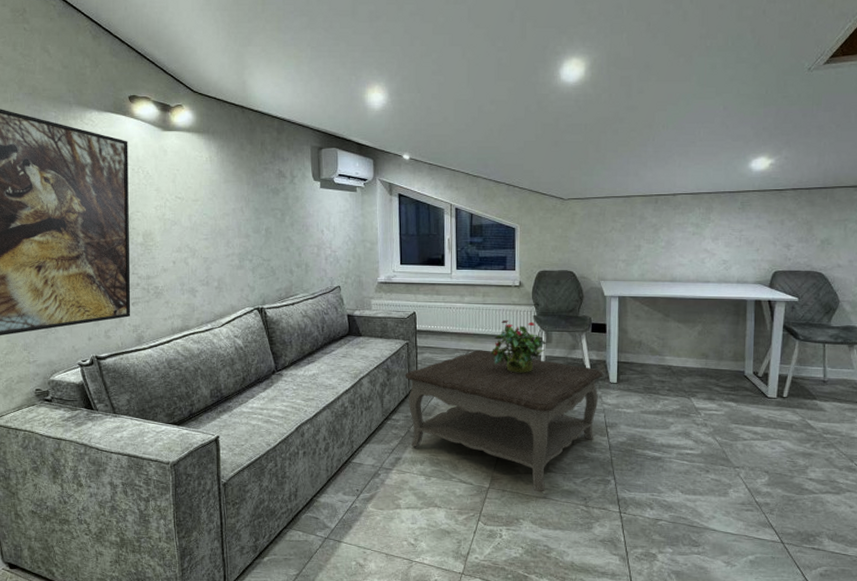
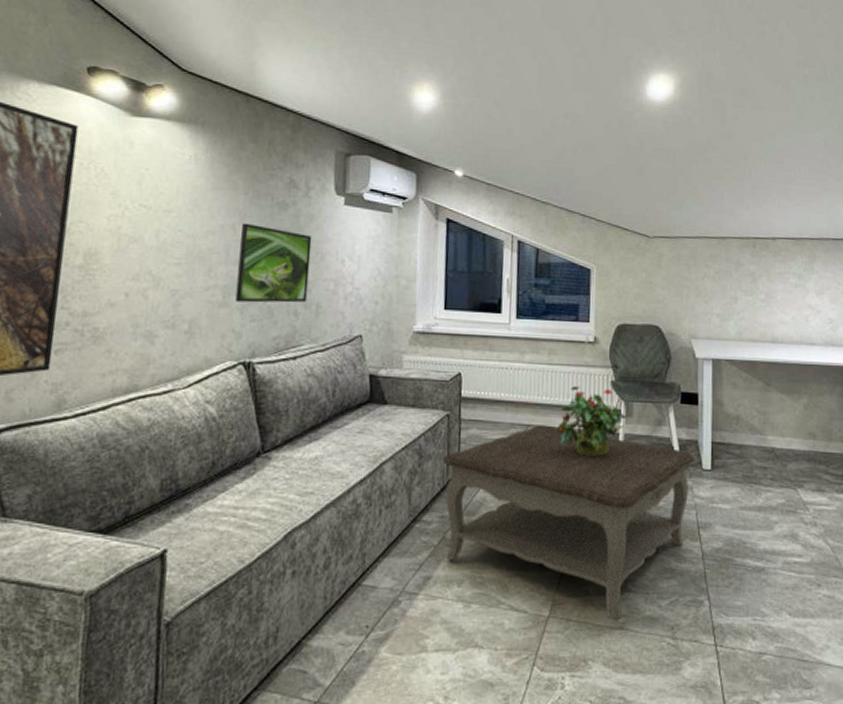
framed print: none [248,206,299,265] -> present [235,222,312,303]

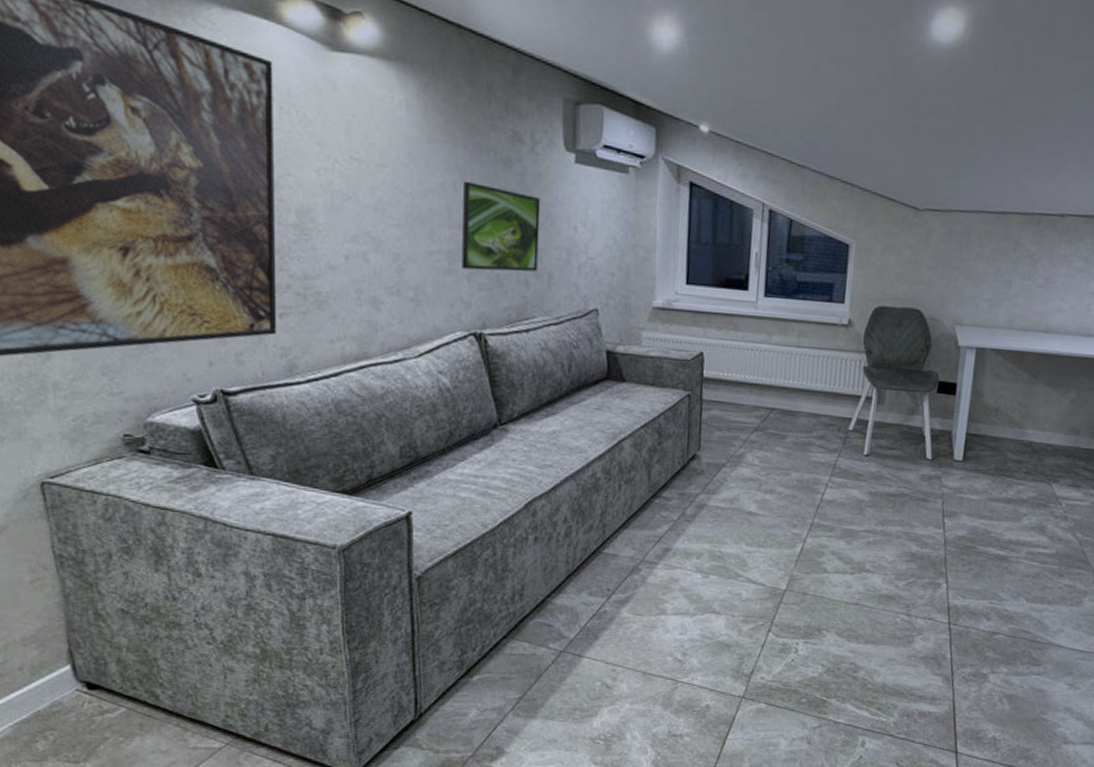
coffee table: present [442,425,695,621] -> none [682,408,946,597]
potted plant: present [556,385,627,457] -> none [802,370,878,443]

